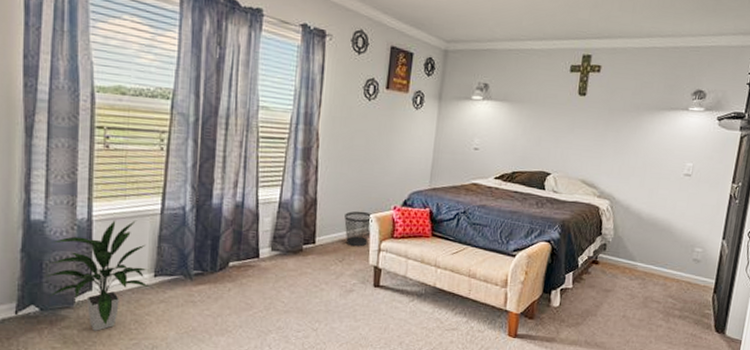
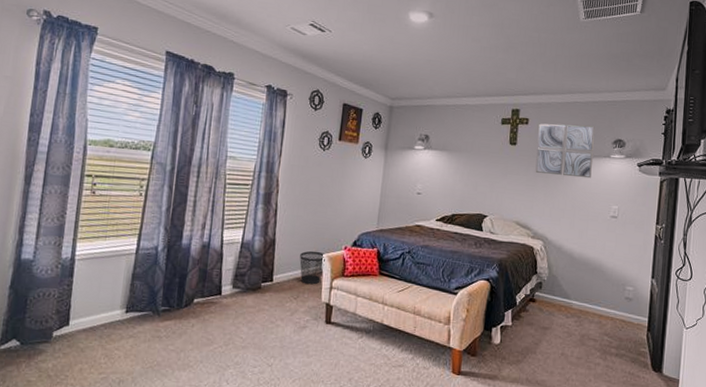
indoor plant: present [46,220,148,331] -> none [29,259,120,365]
wall art: none [605,71,674,134] -> present [535,123,595,179]

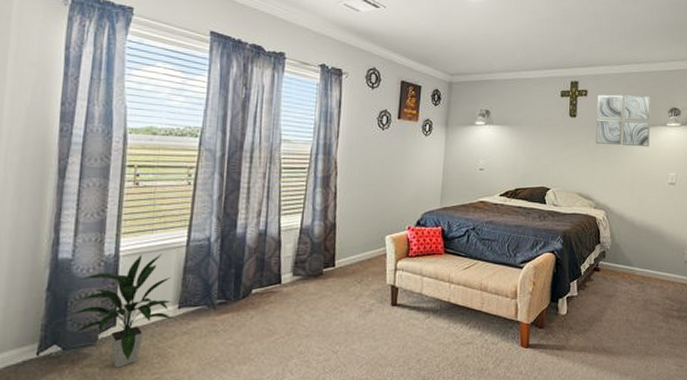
indoor plant: none [29,259,120,365] -> present [70,253,172,368]
wastebasket: present [300,250,325,285] -> none [362,233,388,268]

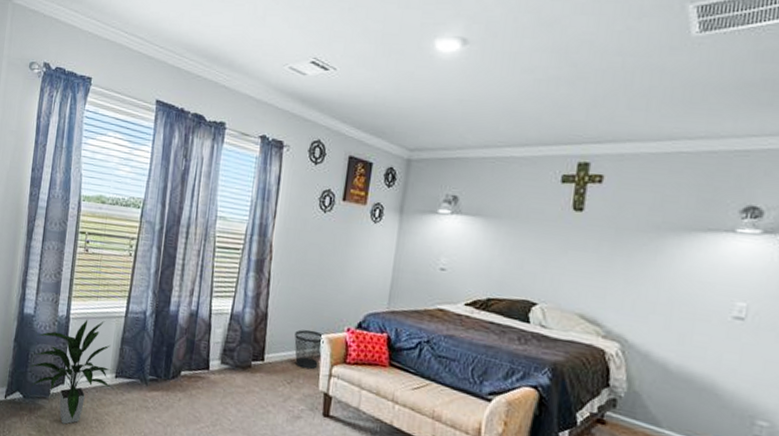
wastebasket: none [362,233,388,268] -> present [294,329,324,370]
wall art: present [595,94,651,147] -> none [611,182,711,262]

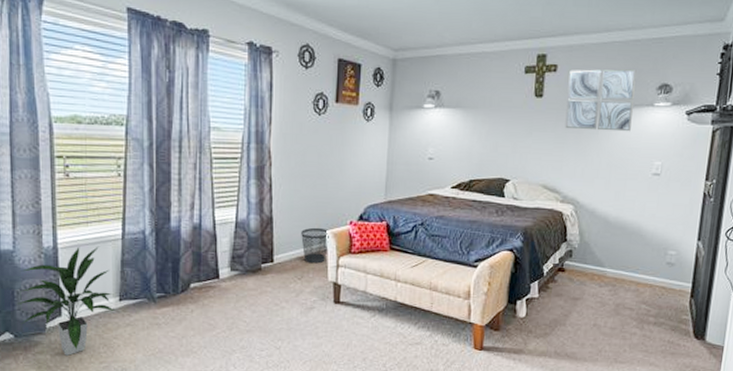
wall art: none [611,182,711,262] -> present [565,69,637,132]

